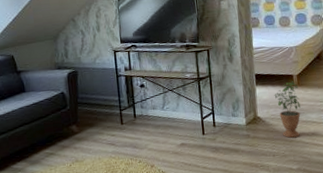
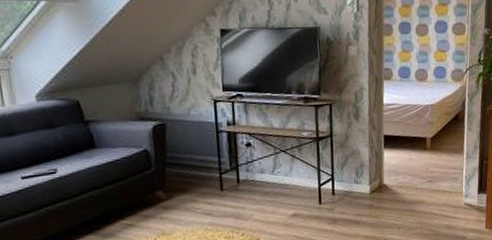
potted plant: present [274,81,301,138] -> none [403,144,432,209]

